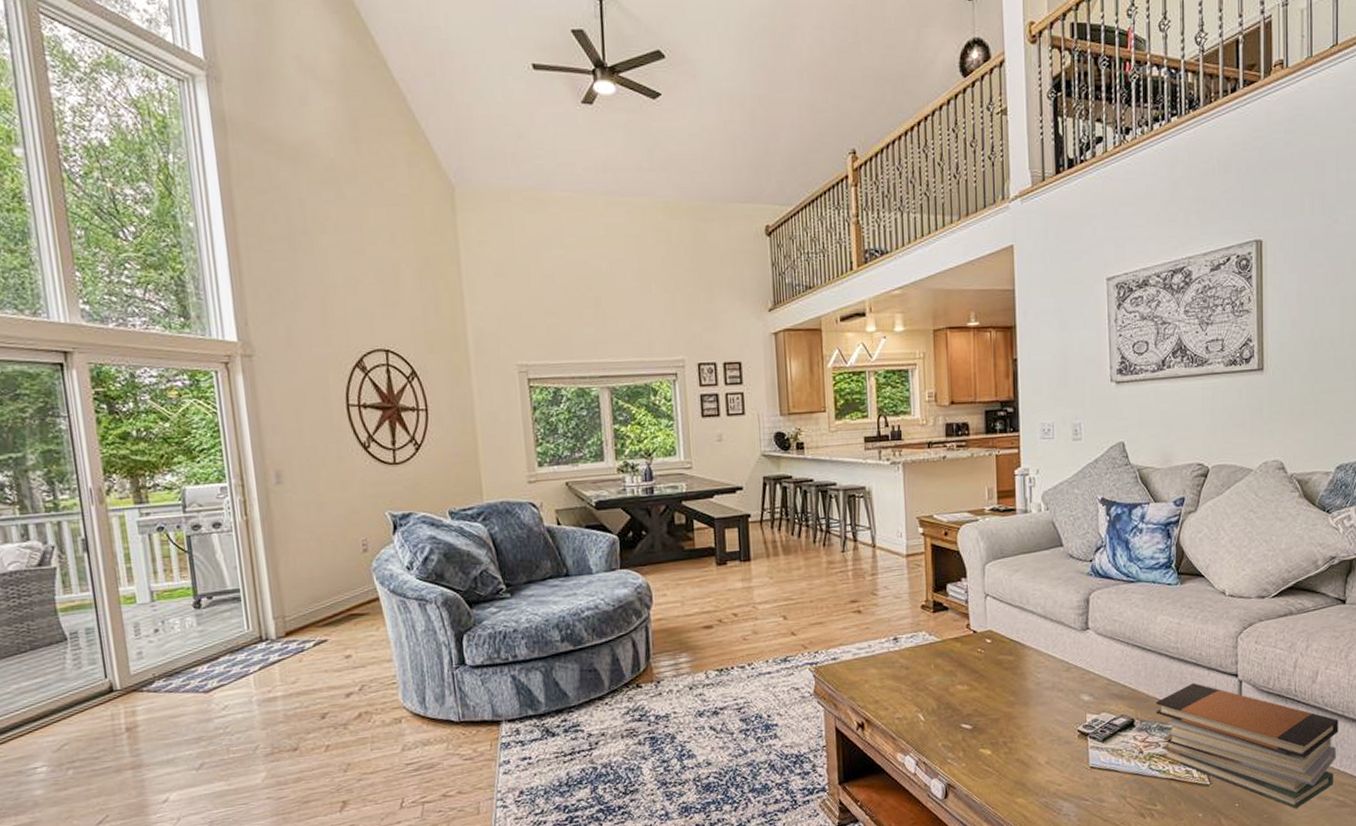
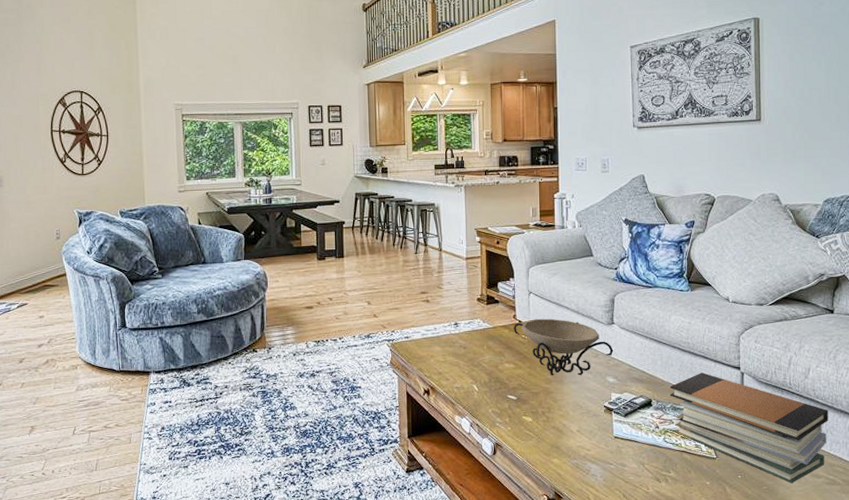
decorative bowl: none [967,626,1089,698] -> present [514,318,614,376]

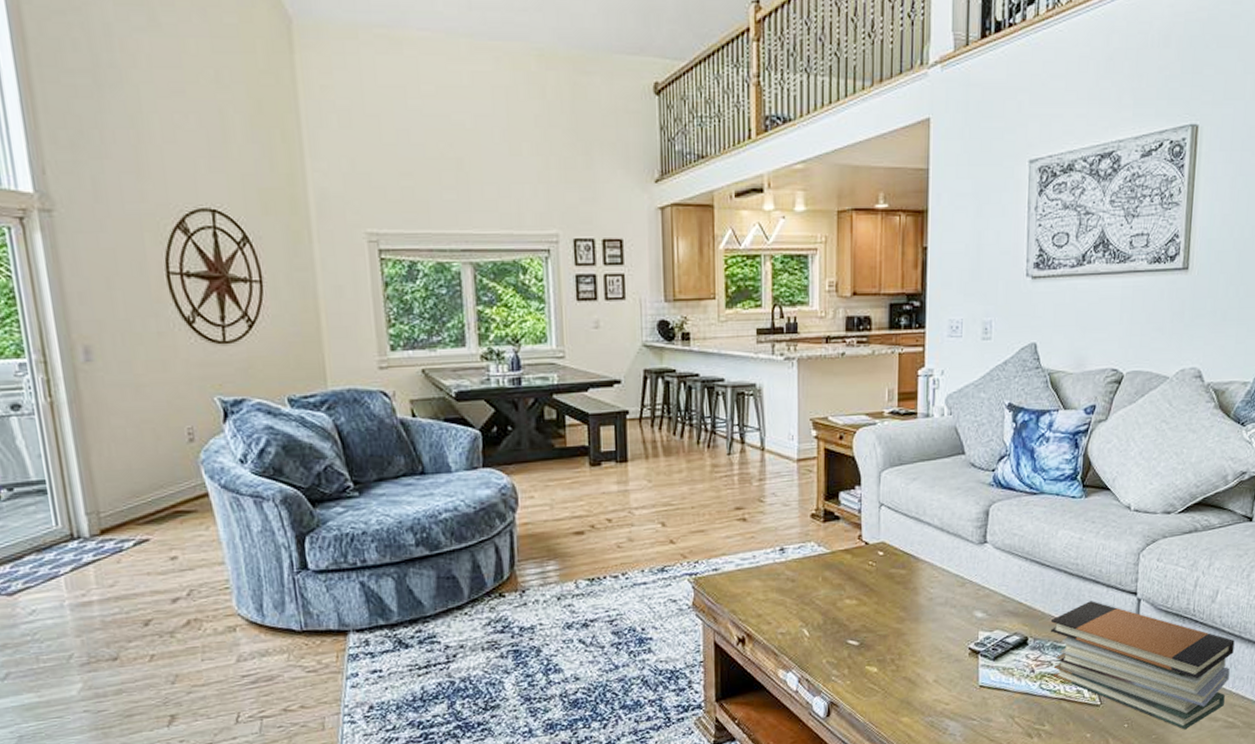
decorative bowl: present [514,318,614,376] -> none [858,538,985,613]

